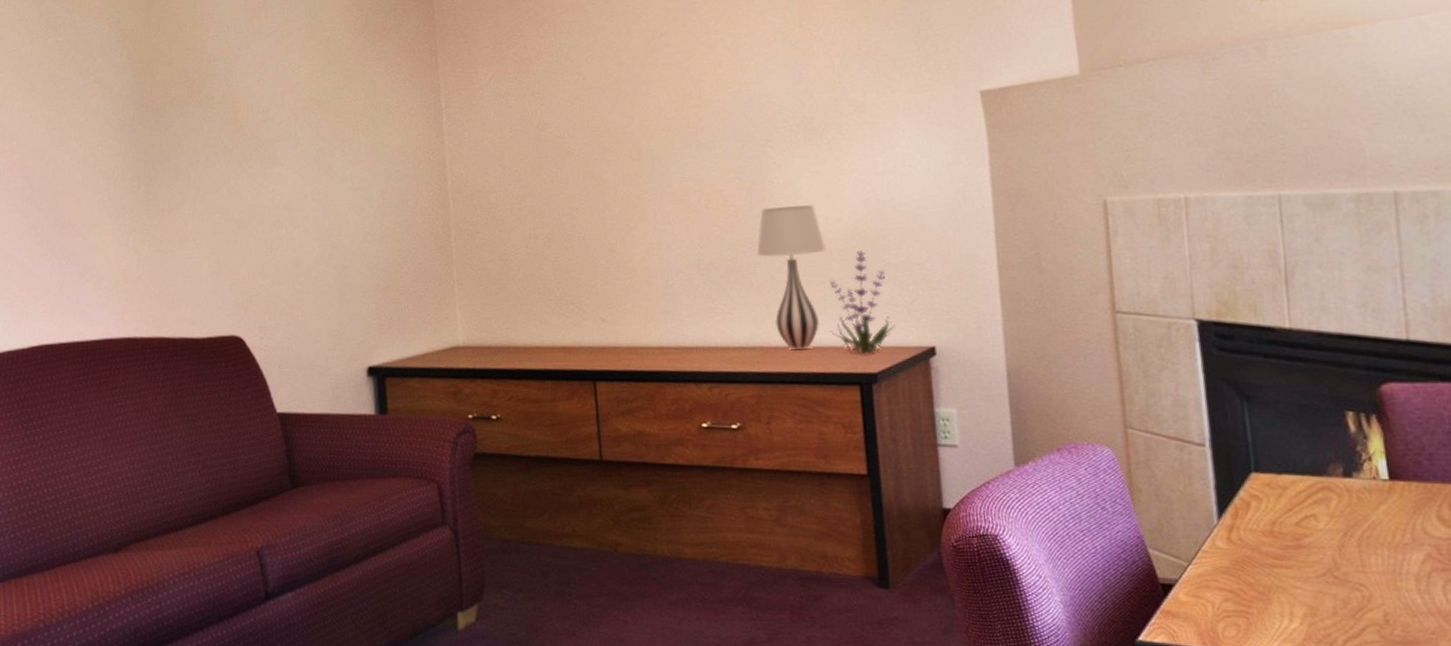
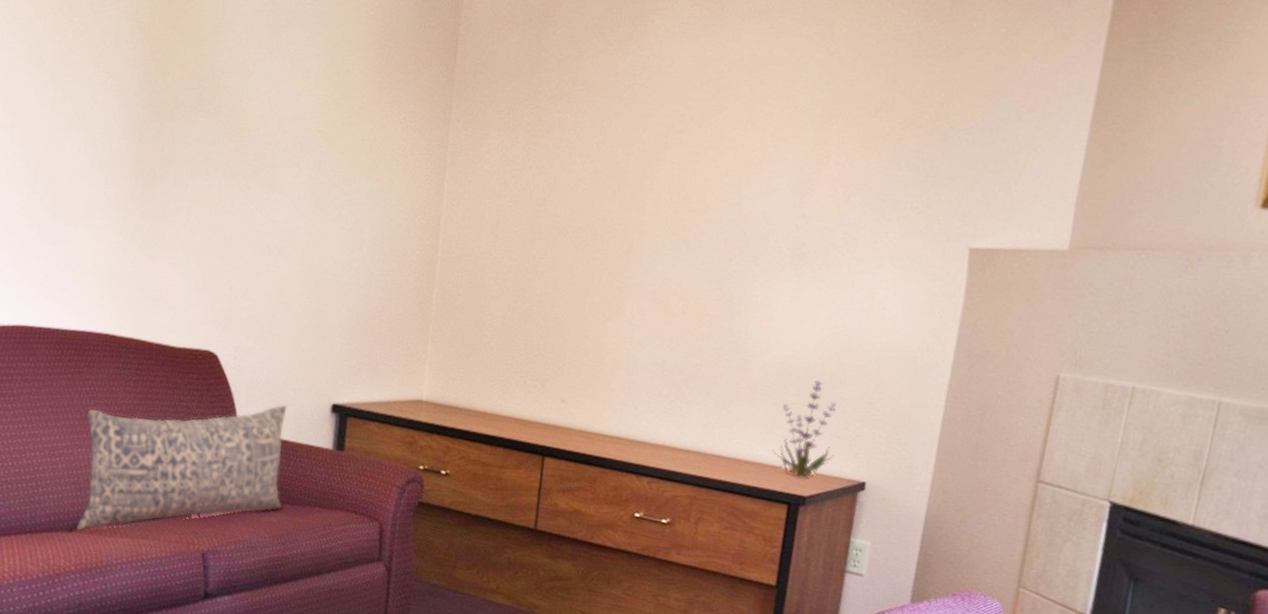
pillow: none [118,377,333,549] -> present [77,404,287,531]
table lamp: present [756,204,827,351] -> none [720,322,787,463]

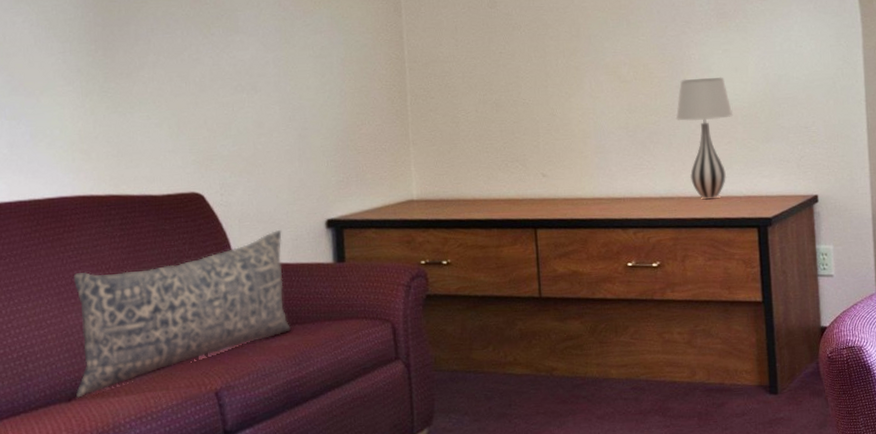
table lamp: none [720,322,787,463] -> present [675,76,733,200]
plant: present [772,380,837,478] -> none [734,116,787,202]

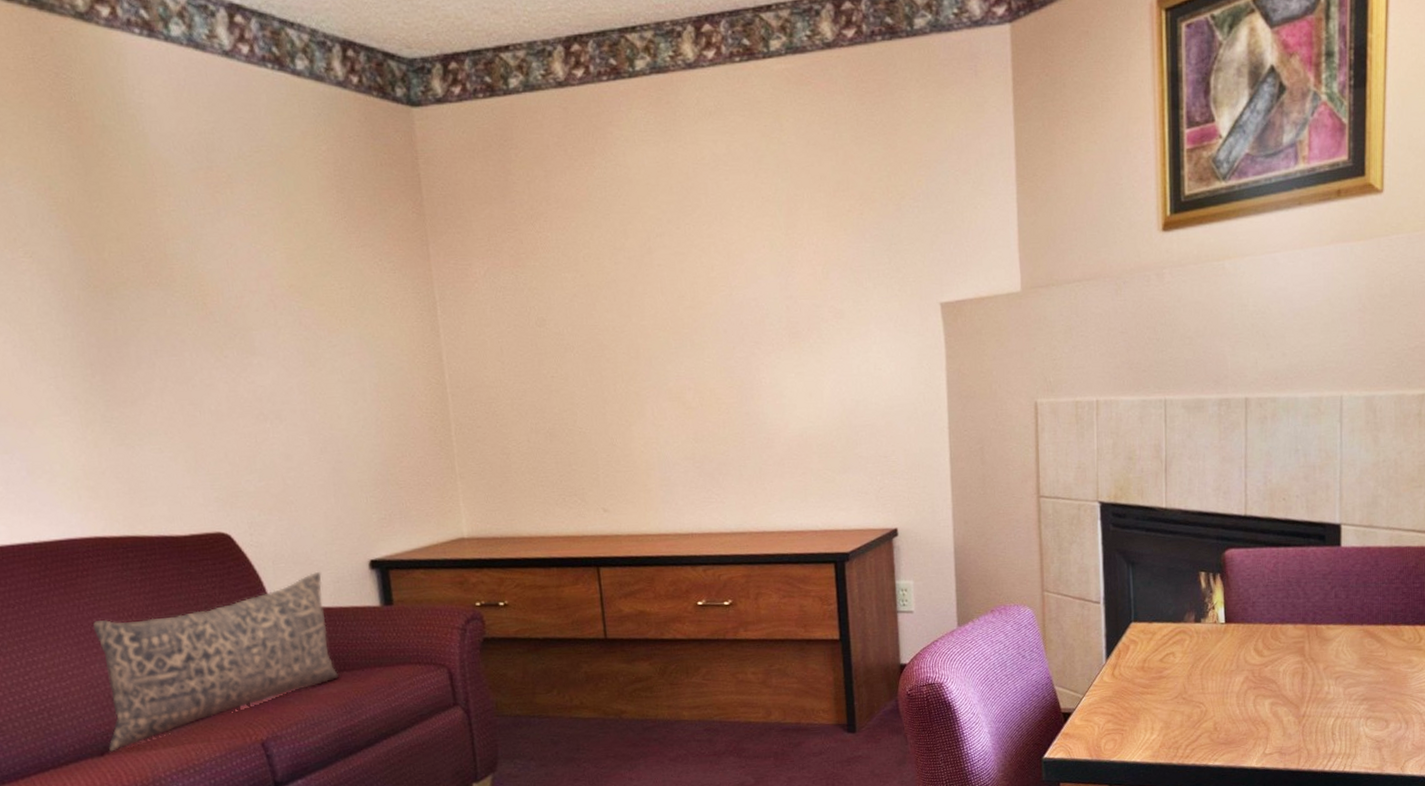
table lamp: present [675,76,733,200] -> none [745,402,808,534]

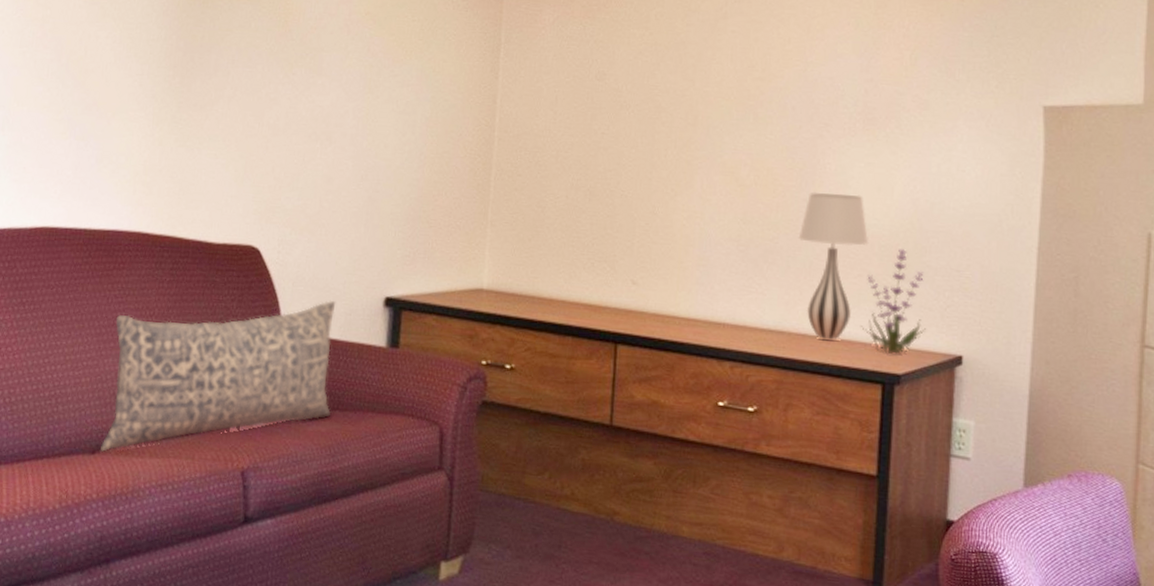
table lamp: none [745,402,808,534] -> present [798,192,869,341]
plant: none [809,445,866,536] -> present [860,249,927,354]

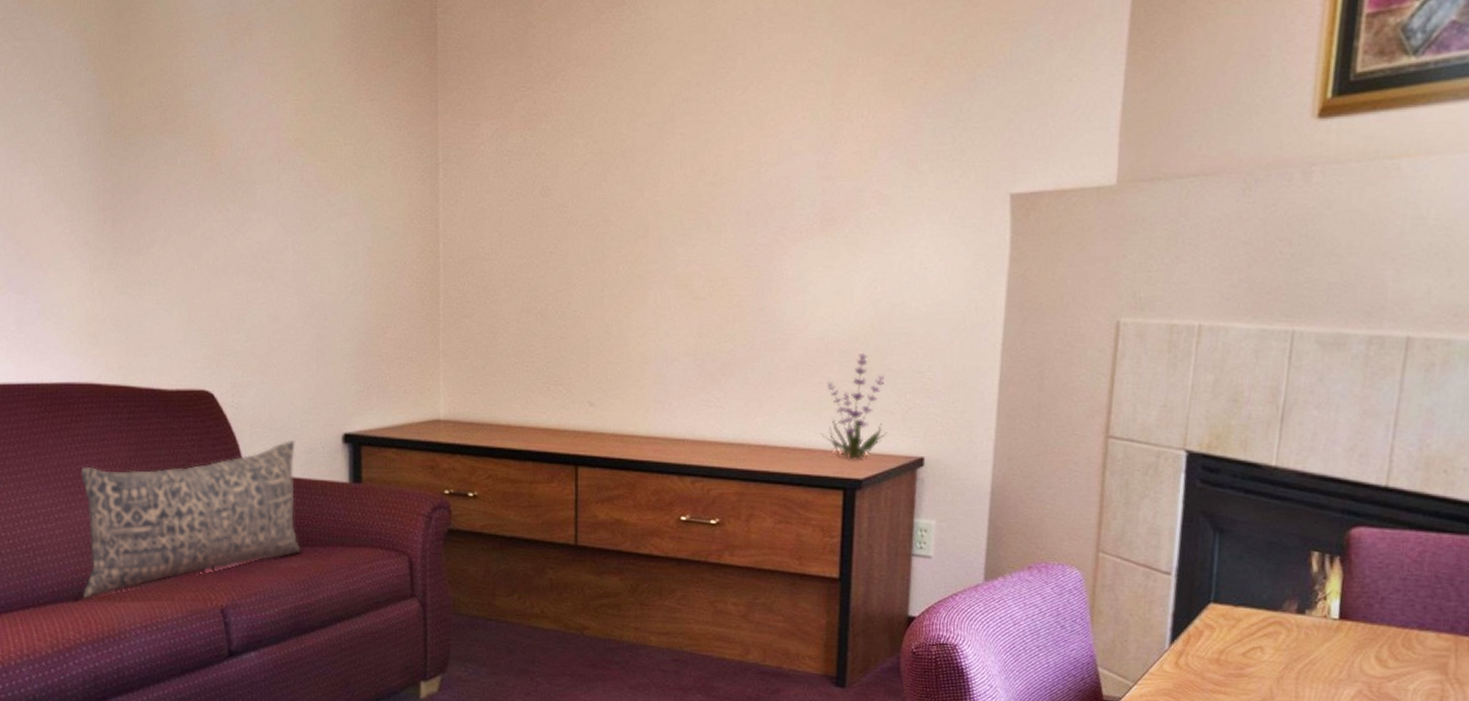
table lamp: present [798,192,869,341] -> none [756,300,829,450]

